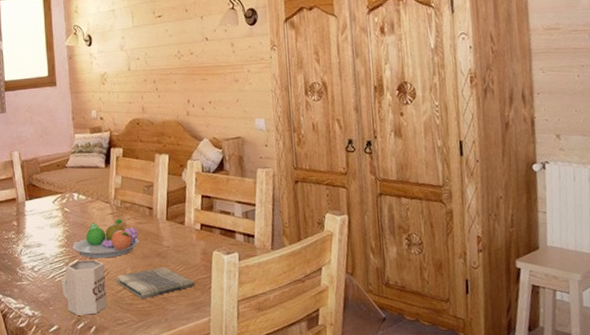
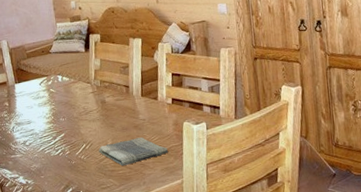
mug: present [62,260,107,315] -> none [51,133,92,182]
fruit bowl: present [72,219,139,259] -> none [59,97,118,133]

